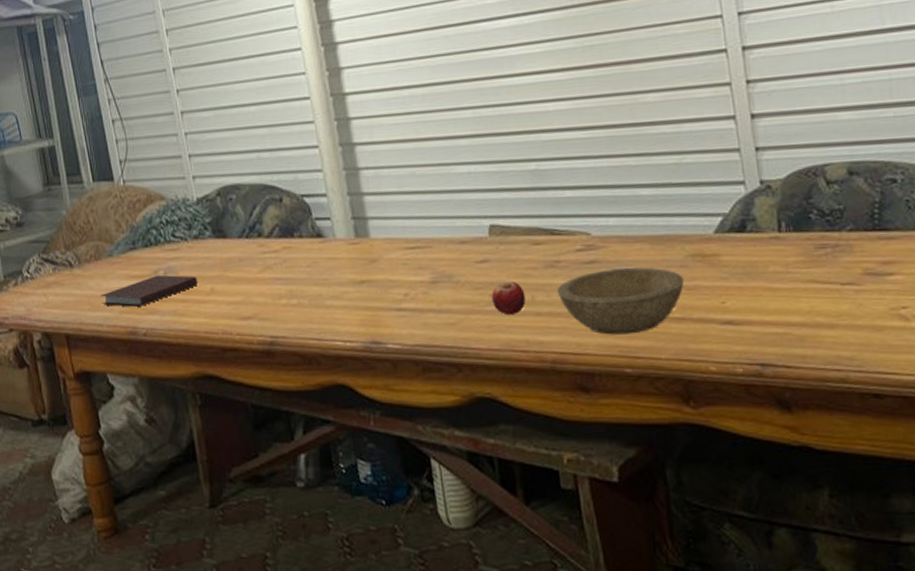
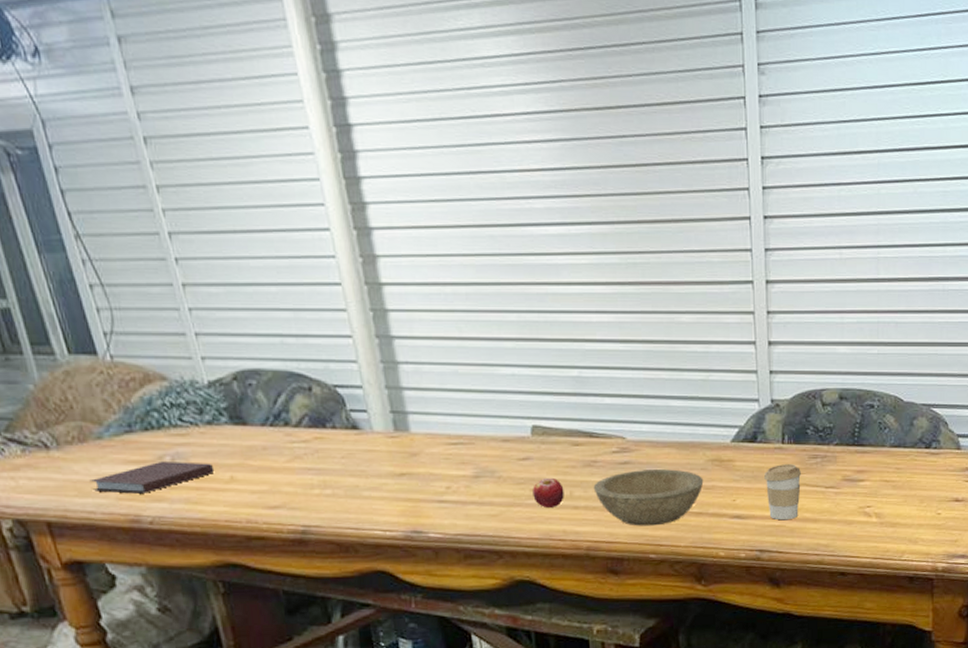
coffee cup: none [759,256,809,327] -> present [764,464,801,521]

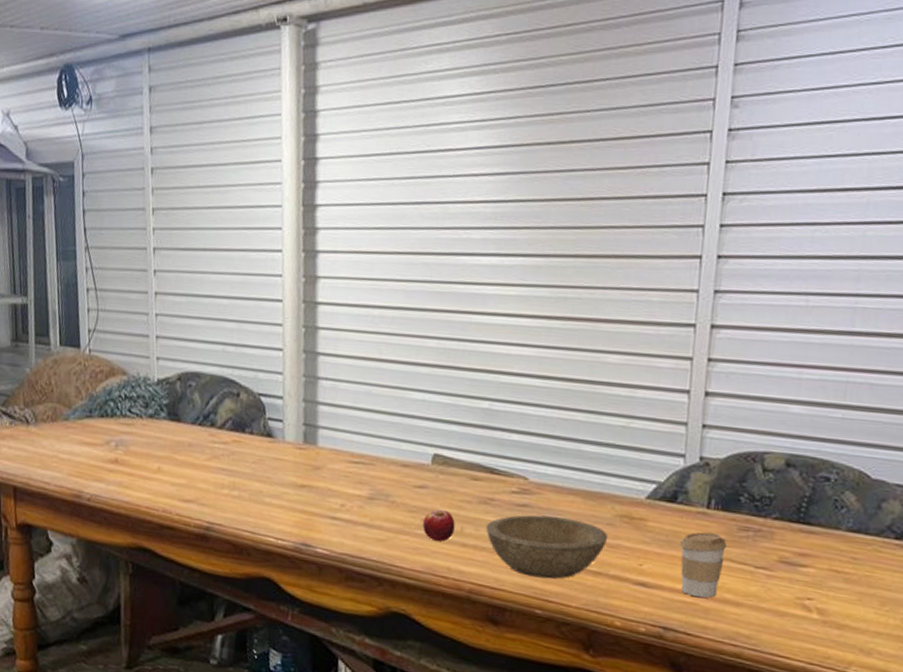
notebook: present [89,460,215,494] -> none [51,445,147,473]

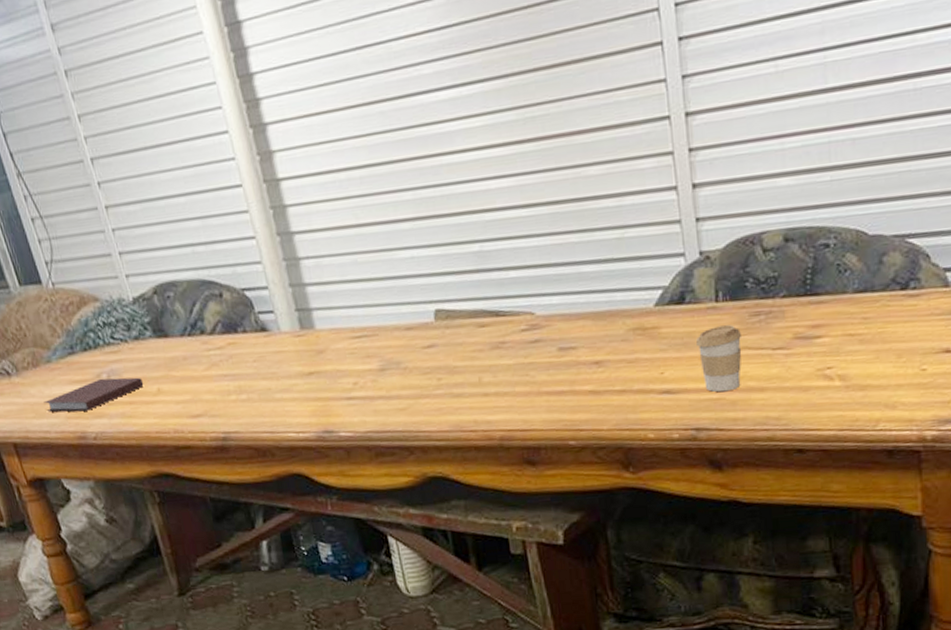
notebook: none [51,445,147,473] -> present [43,377,144,413]
fruit: present [423,509,455,542] -> none [439,364,473,397]
bowl: present [485,515,609,579] -> none [503,343,625,411]

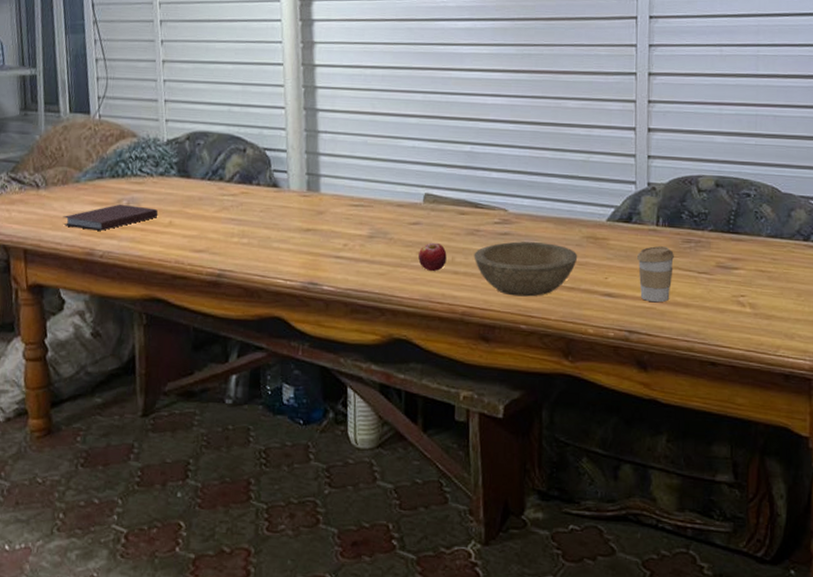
fruit: none [439,364,473,397] -> present [418,242,447,271]
bowl: none [503,343,625,411] -> present [473,241,578,297]

